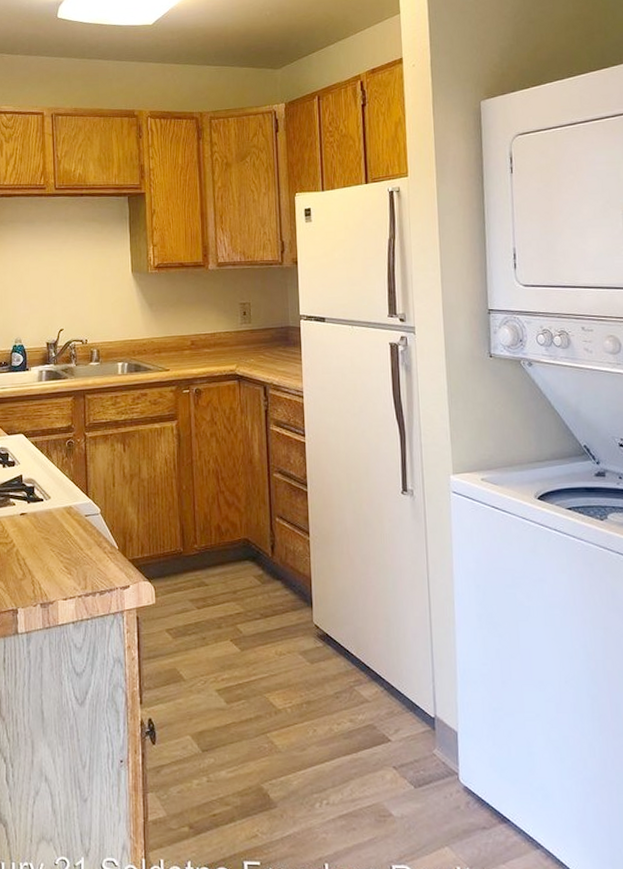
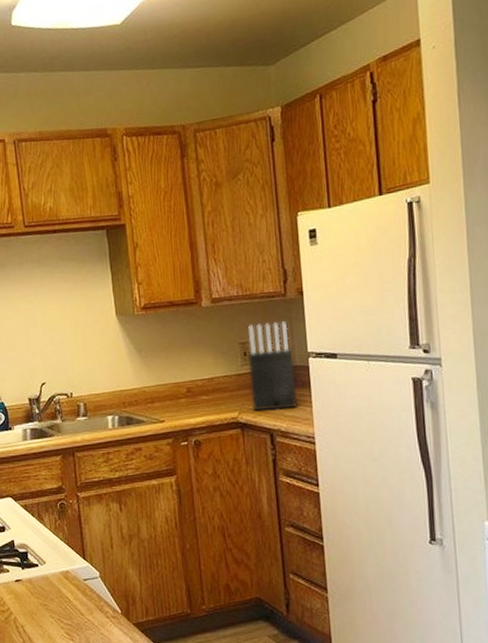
knife block: none [247,287,289,366] -> present [248,321,297,412]

